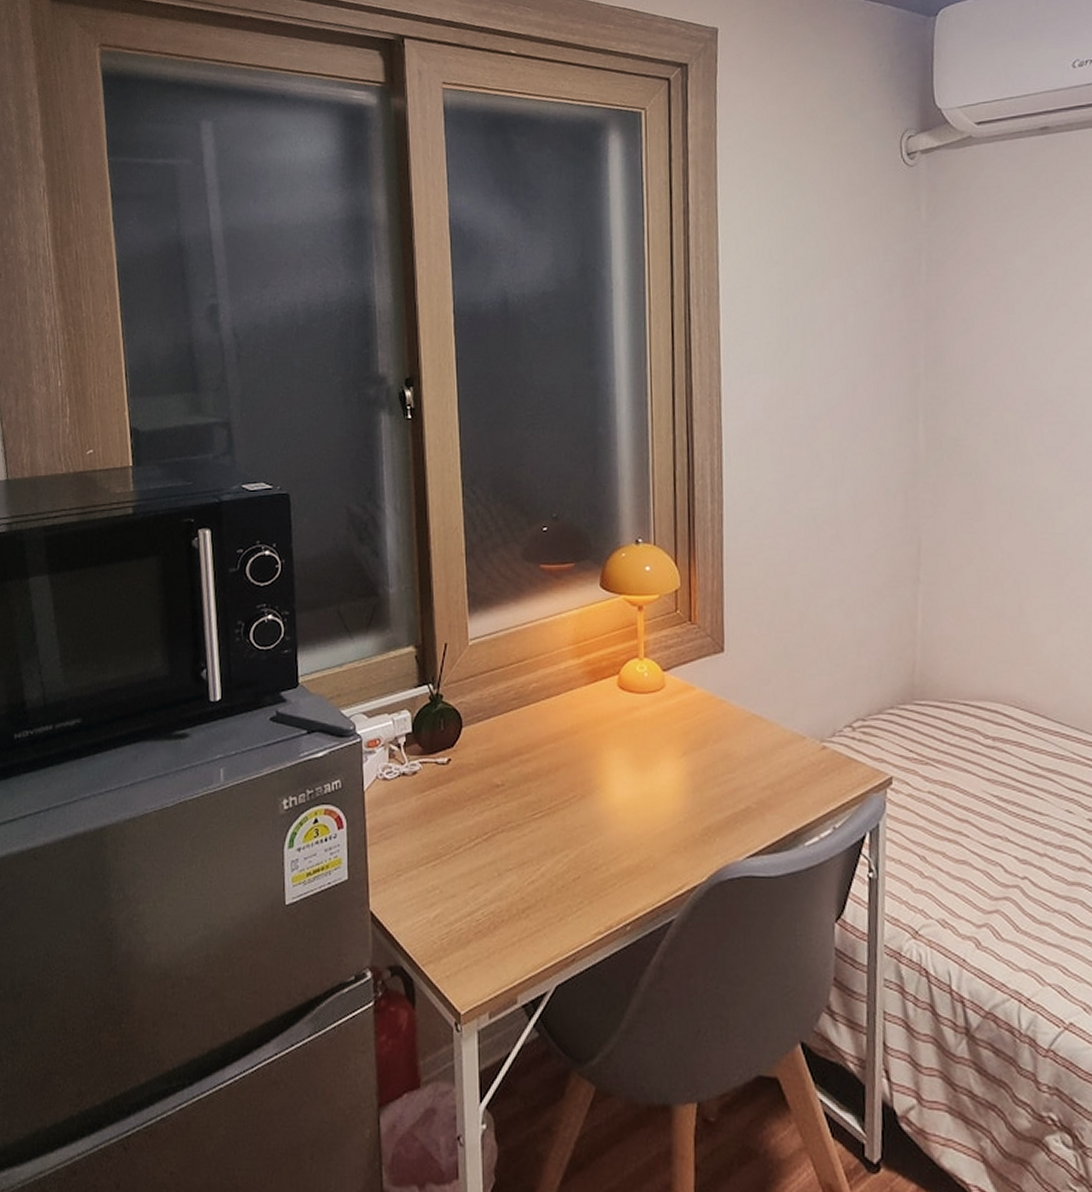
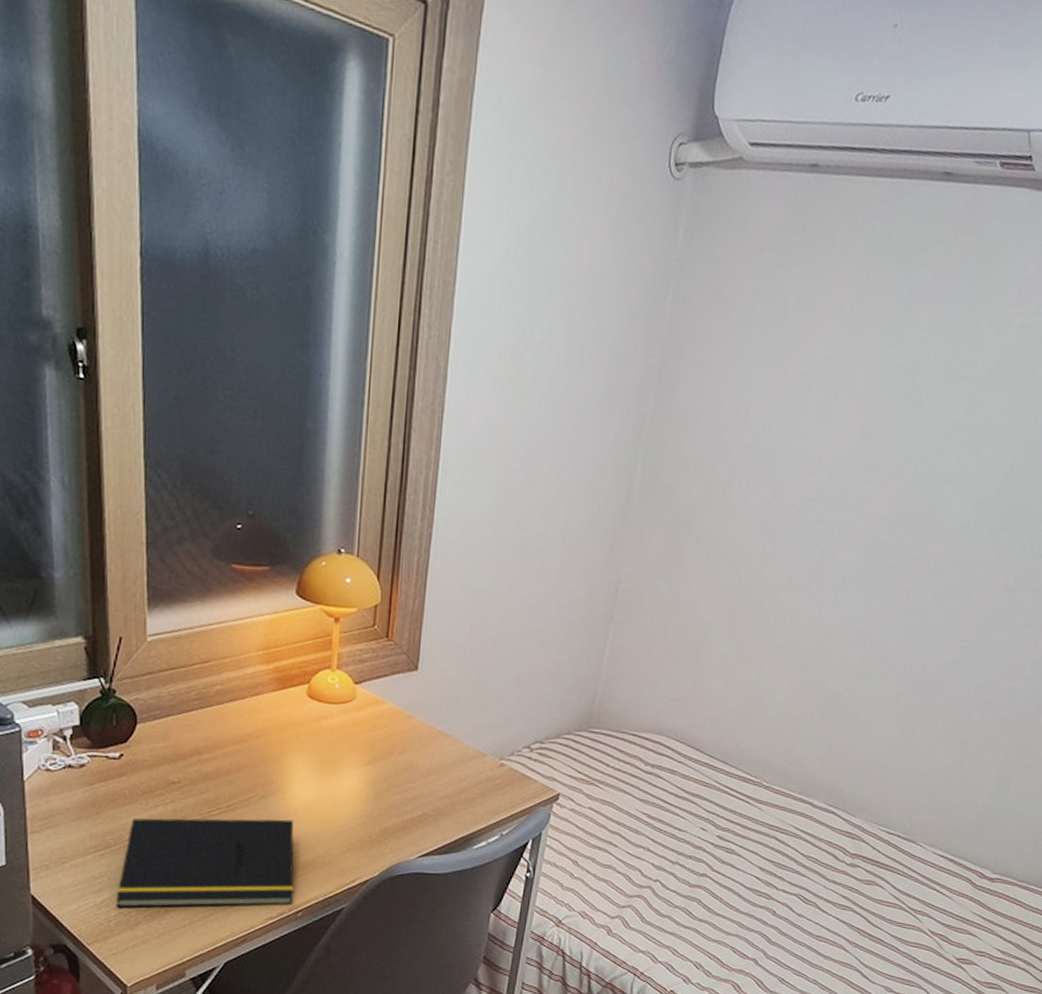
notepad: none [448,820,621,924] -> present [116,818,294,908]

